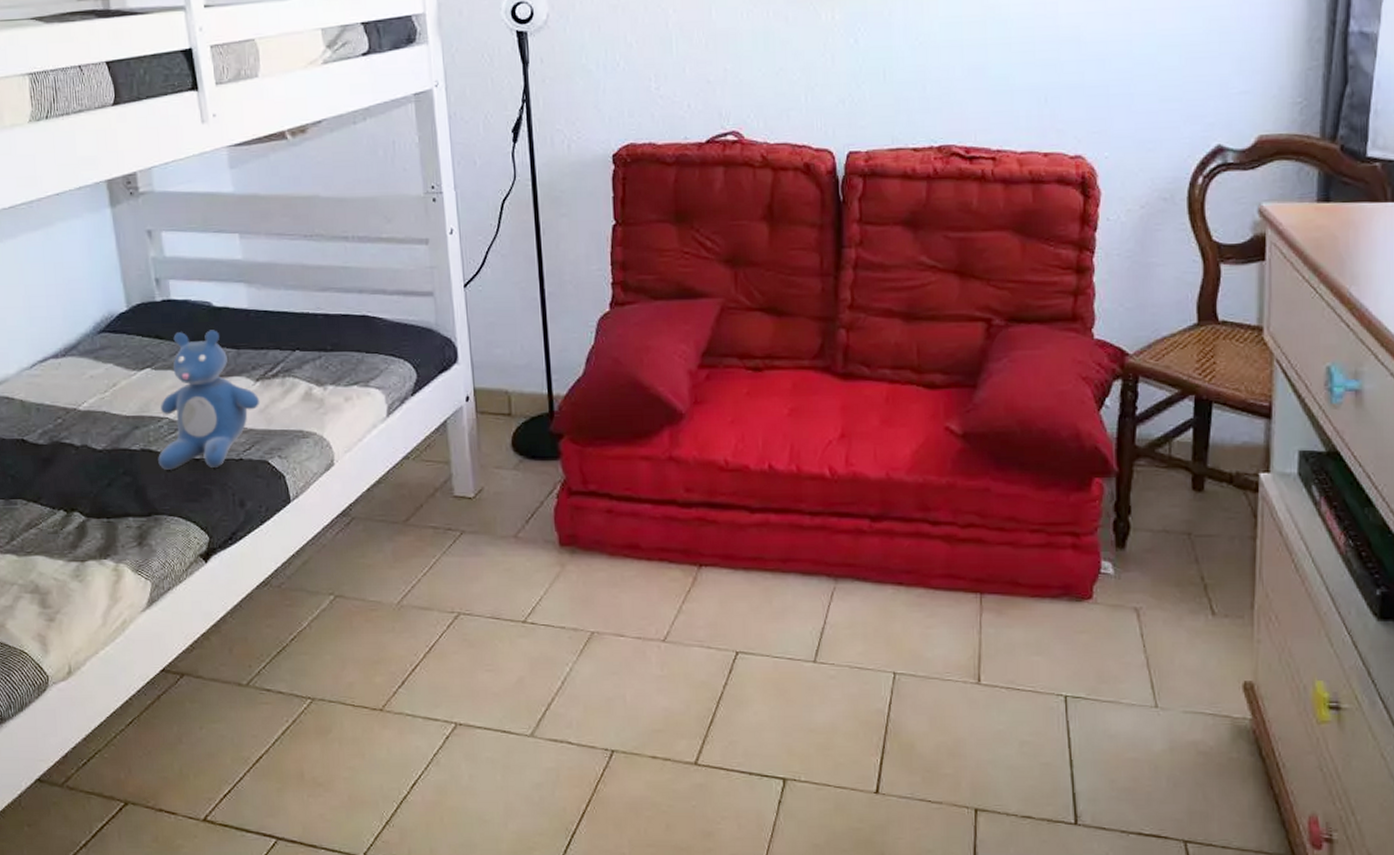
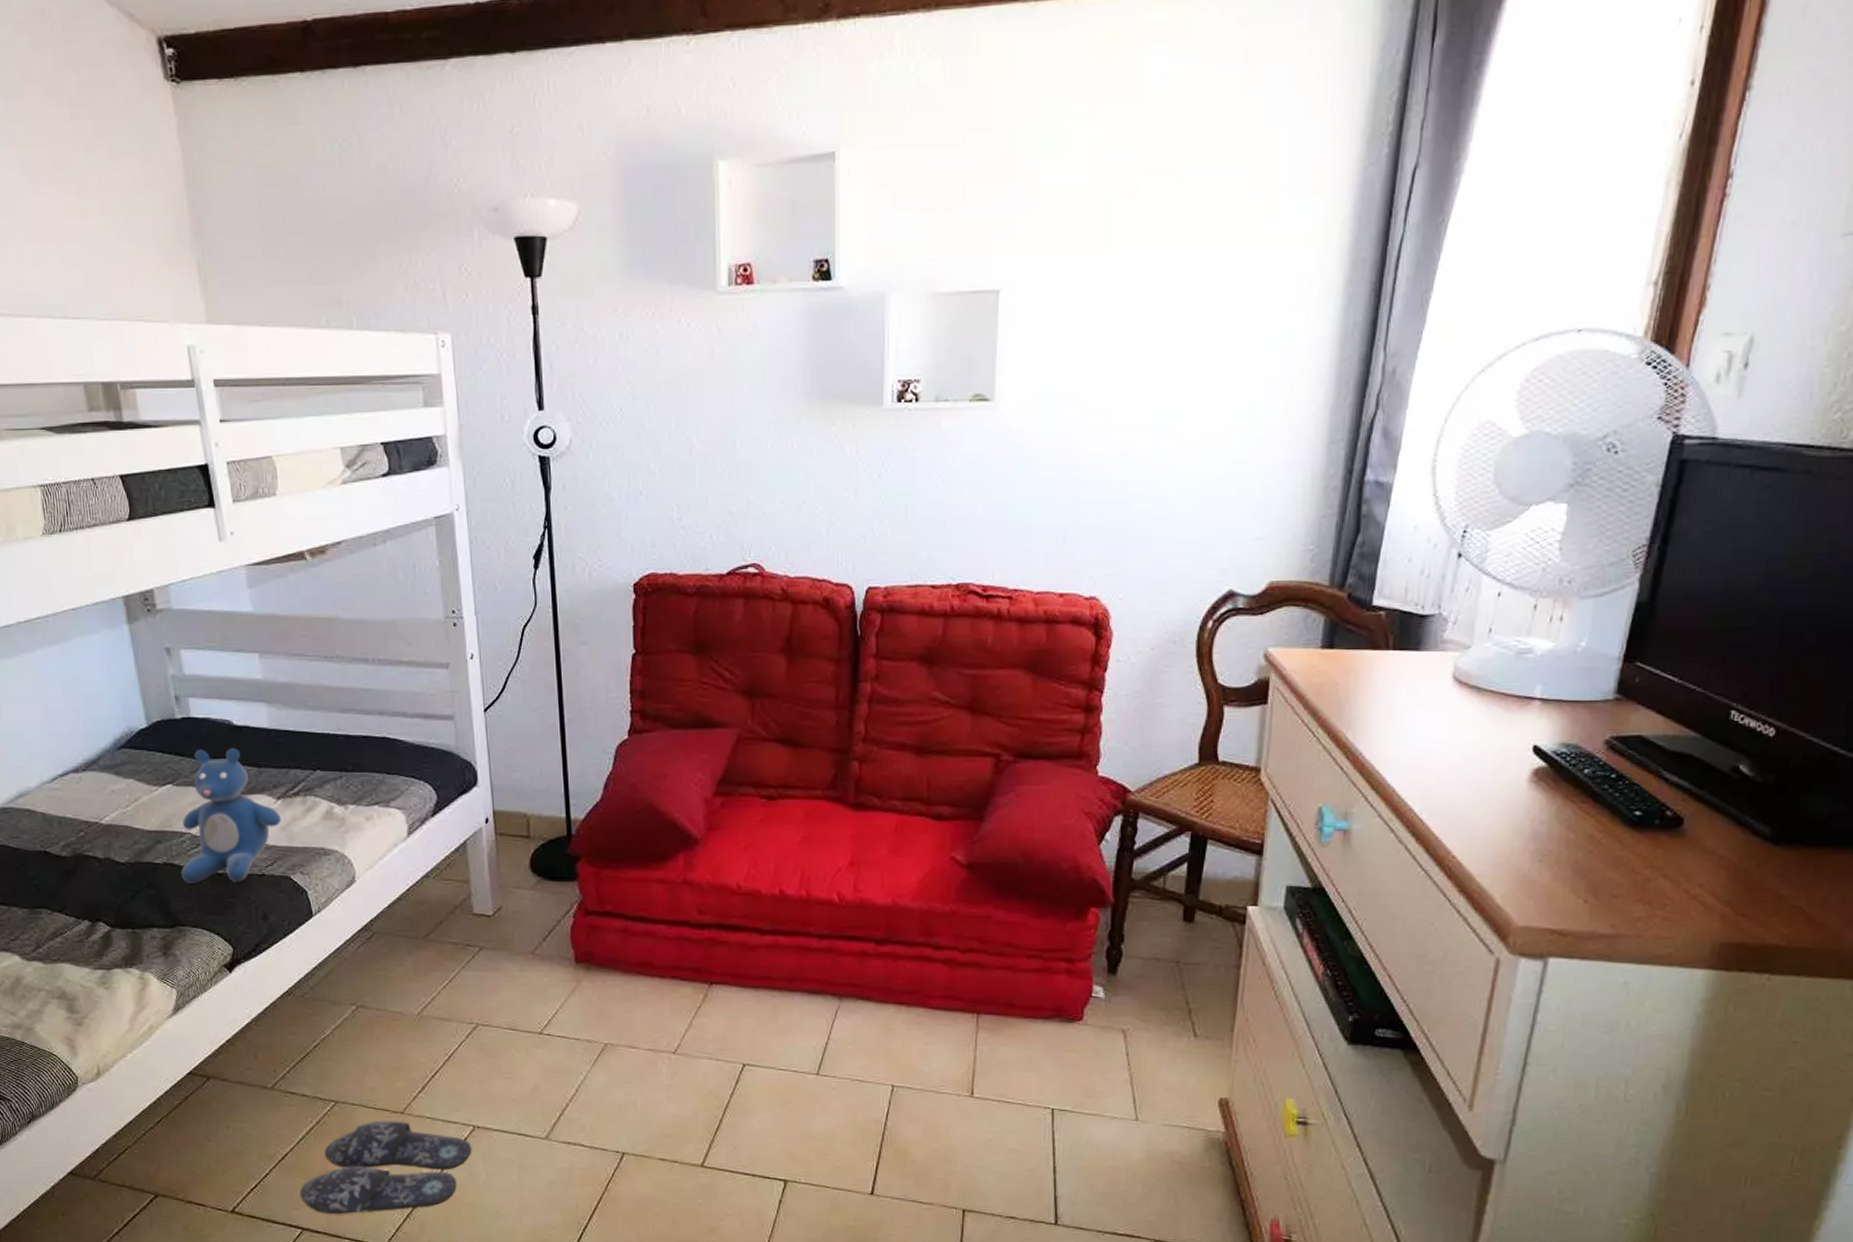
slippers: none [275,719,453,821] -> present [301,1121,471,1214]

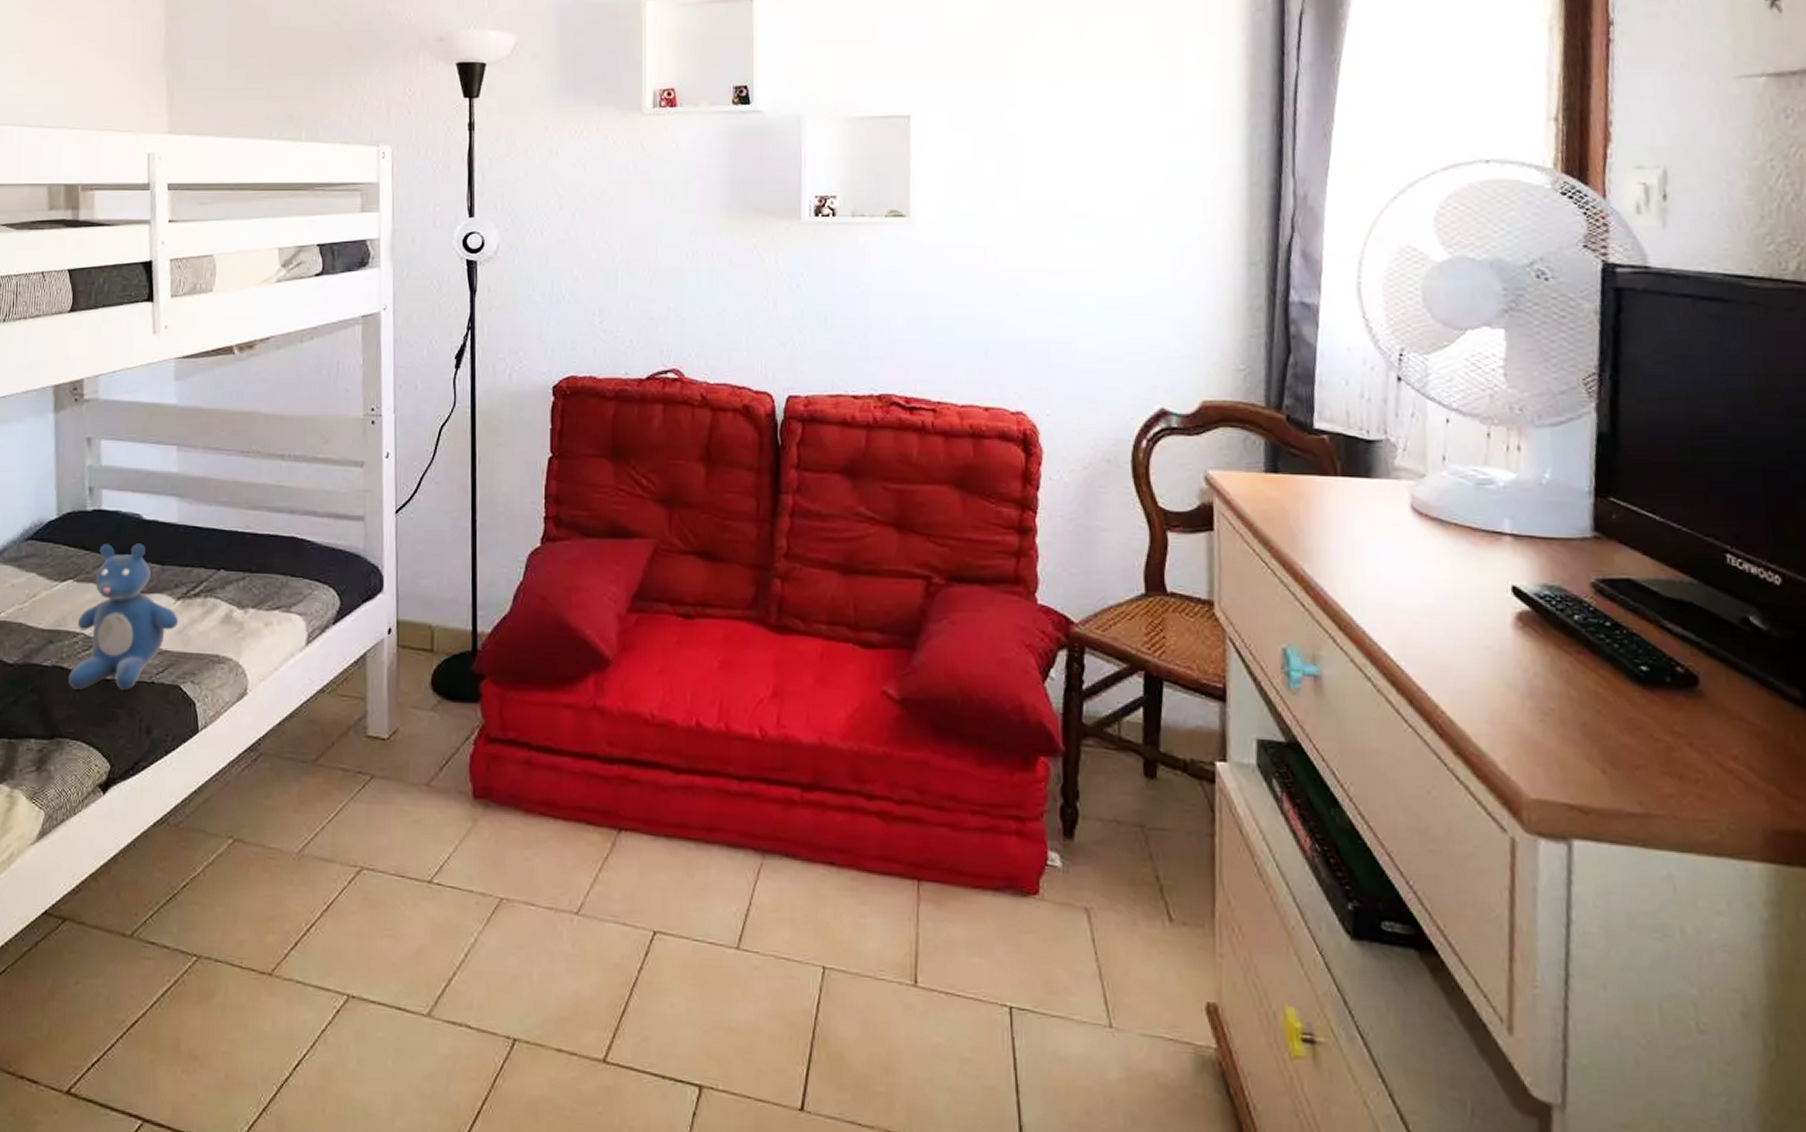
slippers: present [301,1121,471,1214] -> none [146,983,343,1103]

